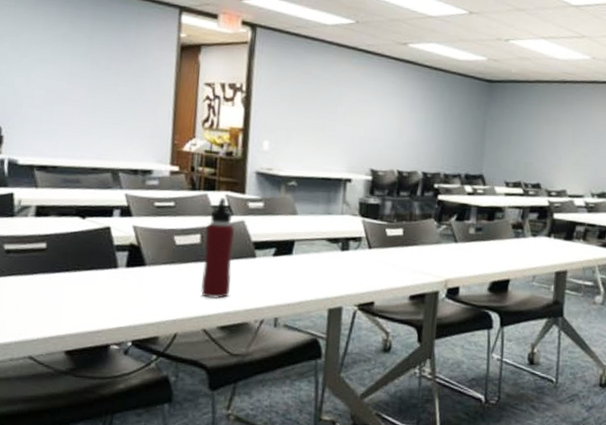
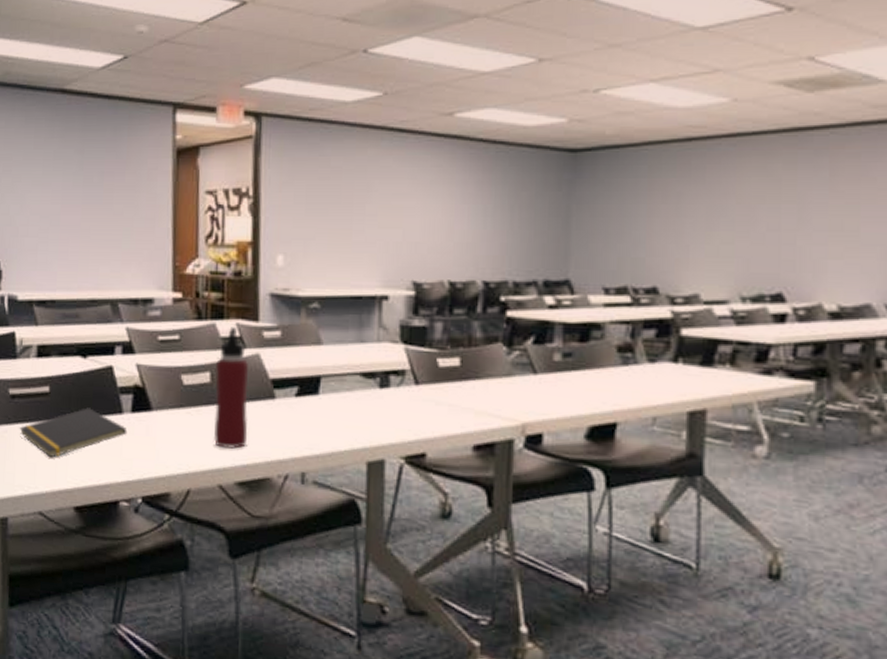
notepad: none [13,262,121,308] -> present [19,407,128,458]

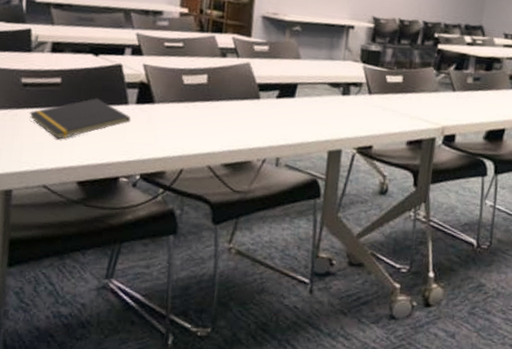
water bottle: present [214,327,248,449] -> none [206,40,240,138]

